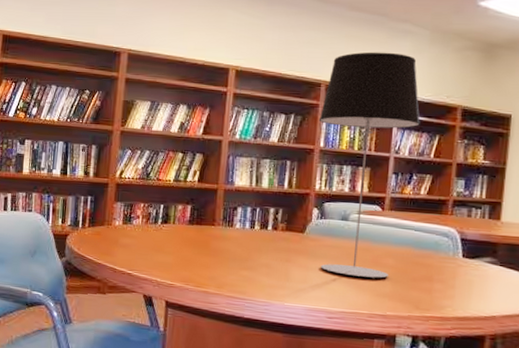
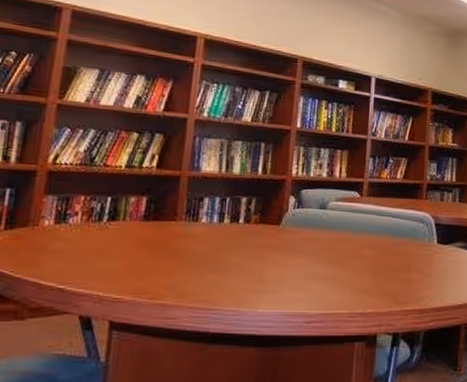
table lamp: present [318,52,420,279] -> none [295,29,395,273]

